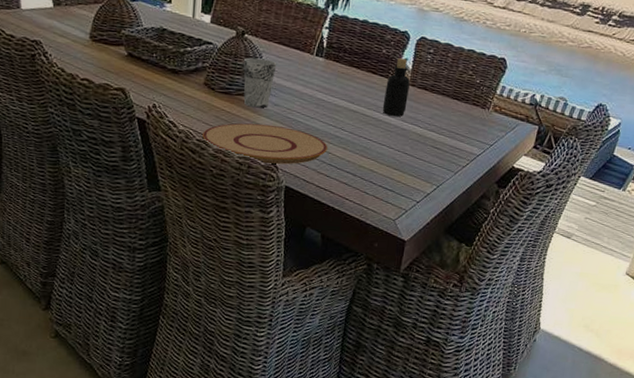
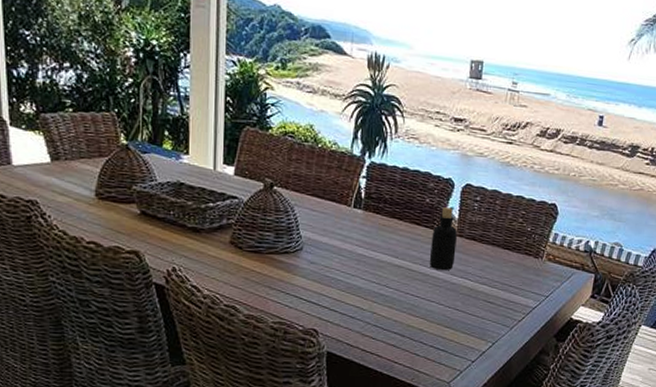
plate: present [202,123,328,165] -> none [231,284,372,328]
cup: present [243,57,277,108] -> none [273,212,311,267]

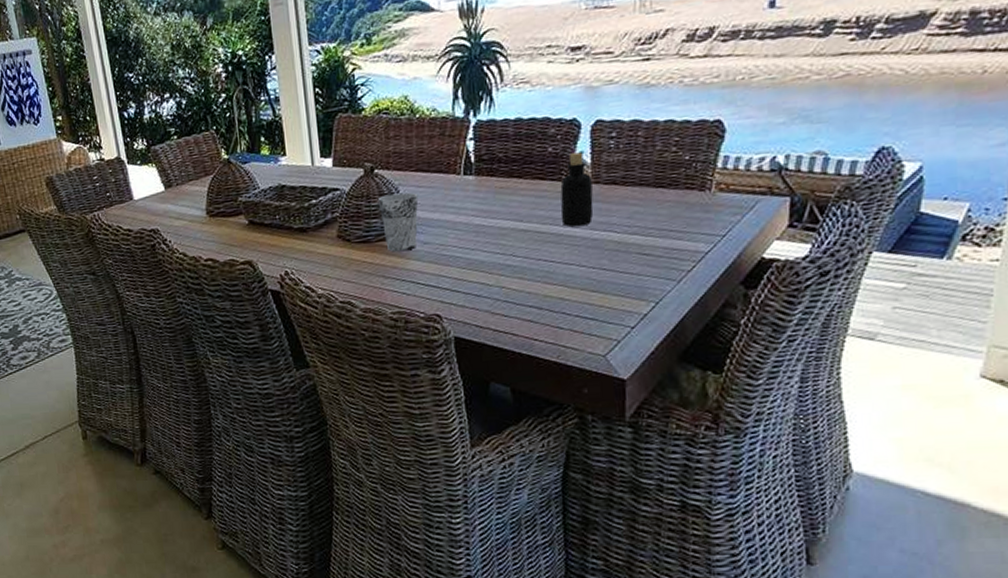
cup: none [273,212,311,267] -> present [377,192,419,252]

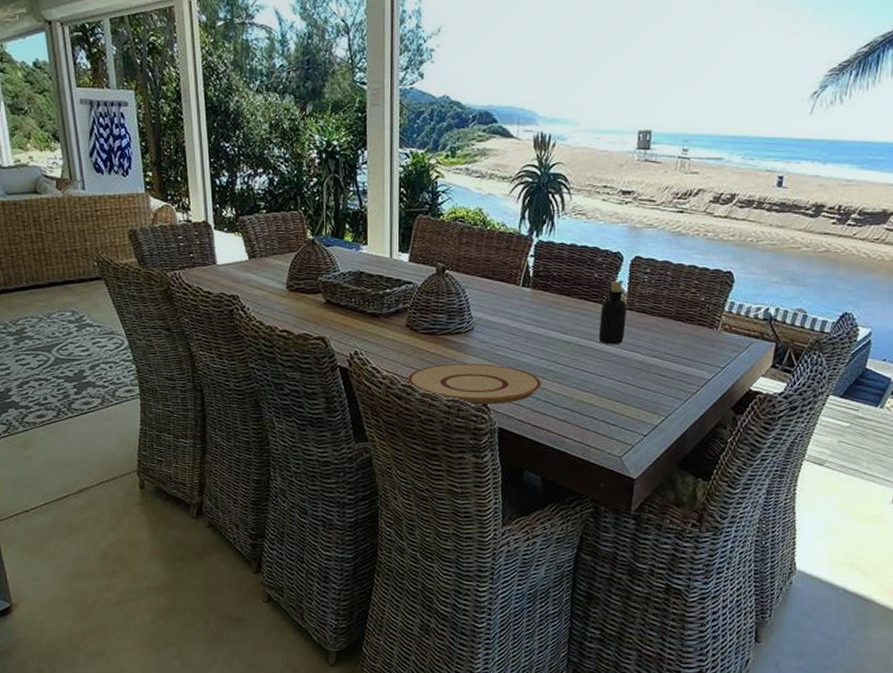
plate: none [345,266,499,316] -> present [408,363,541,405]
cup: present [377,192,419,252] -> none [445,294,481,347]

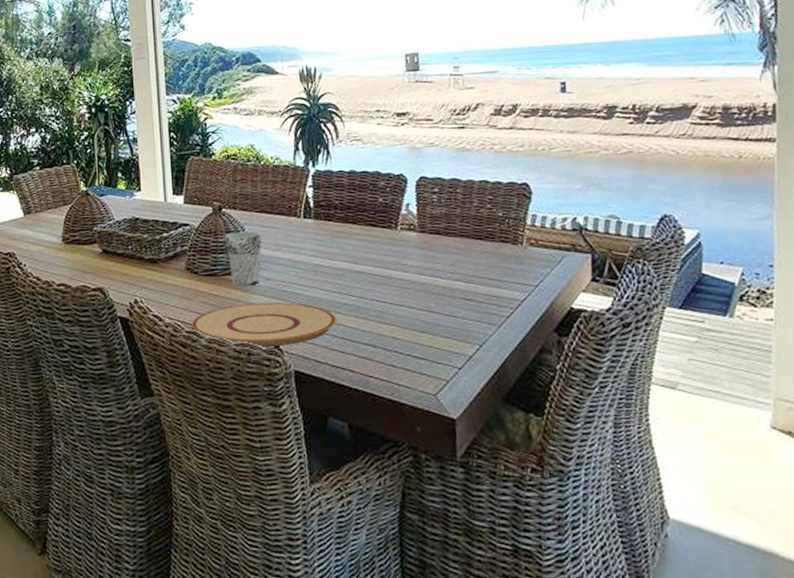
cup: none [445,294,481,347] -> present [224,231,262,286]
bottle: present [598,281,627,345] -> none [390,204,421,271]

